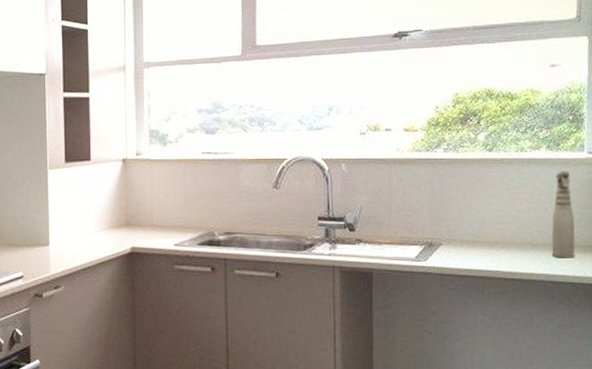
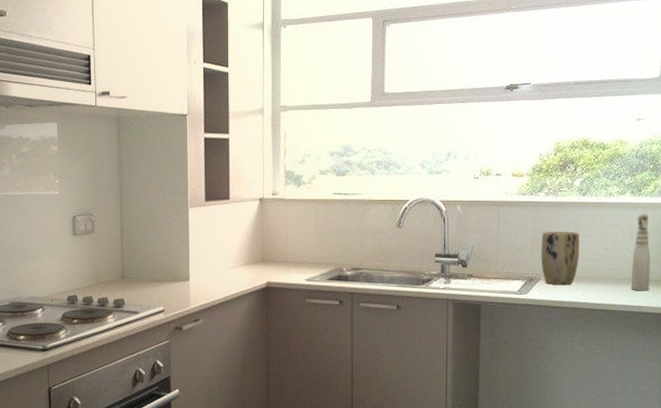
plant pot: none [441,191,487,251] -> present [541,231,579,285]

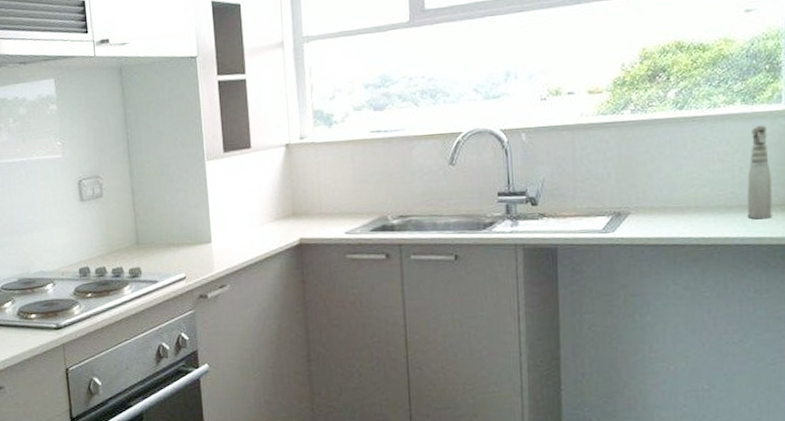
plant pot: present [541,231,579,285] -> none [628,153,678,219]

